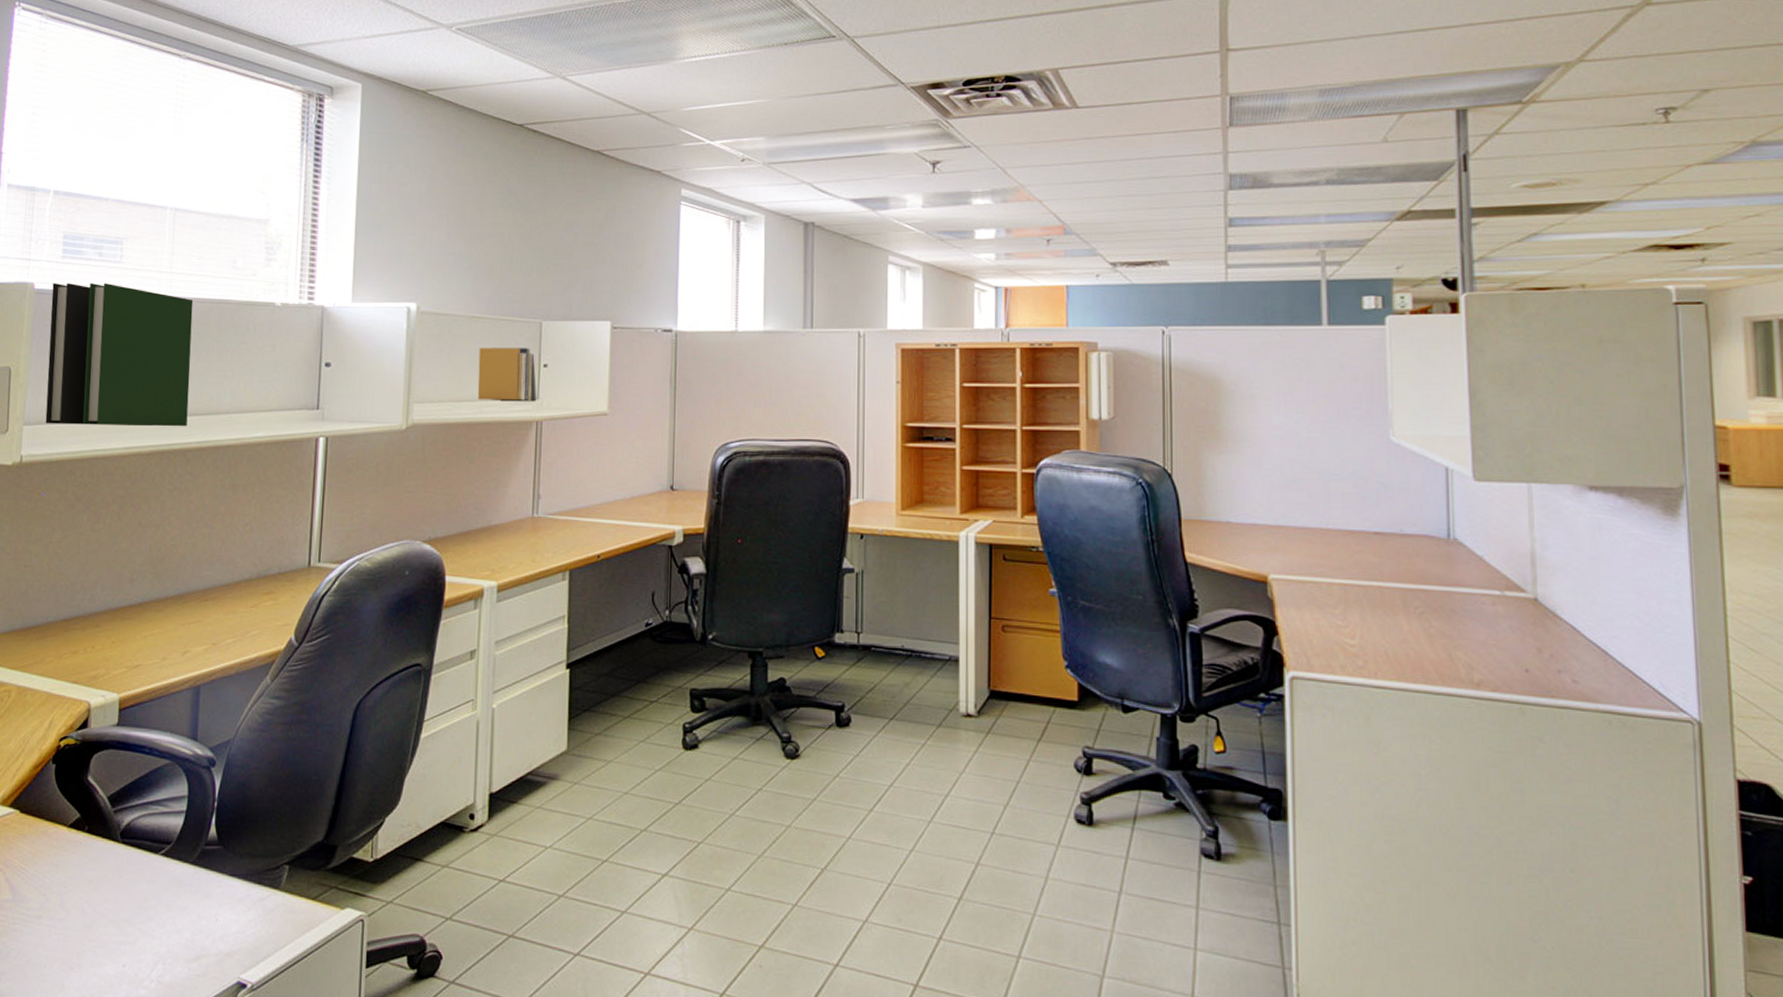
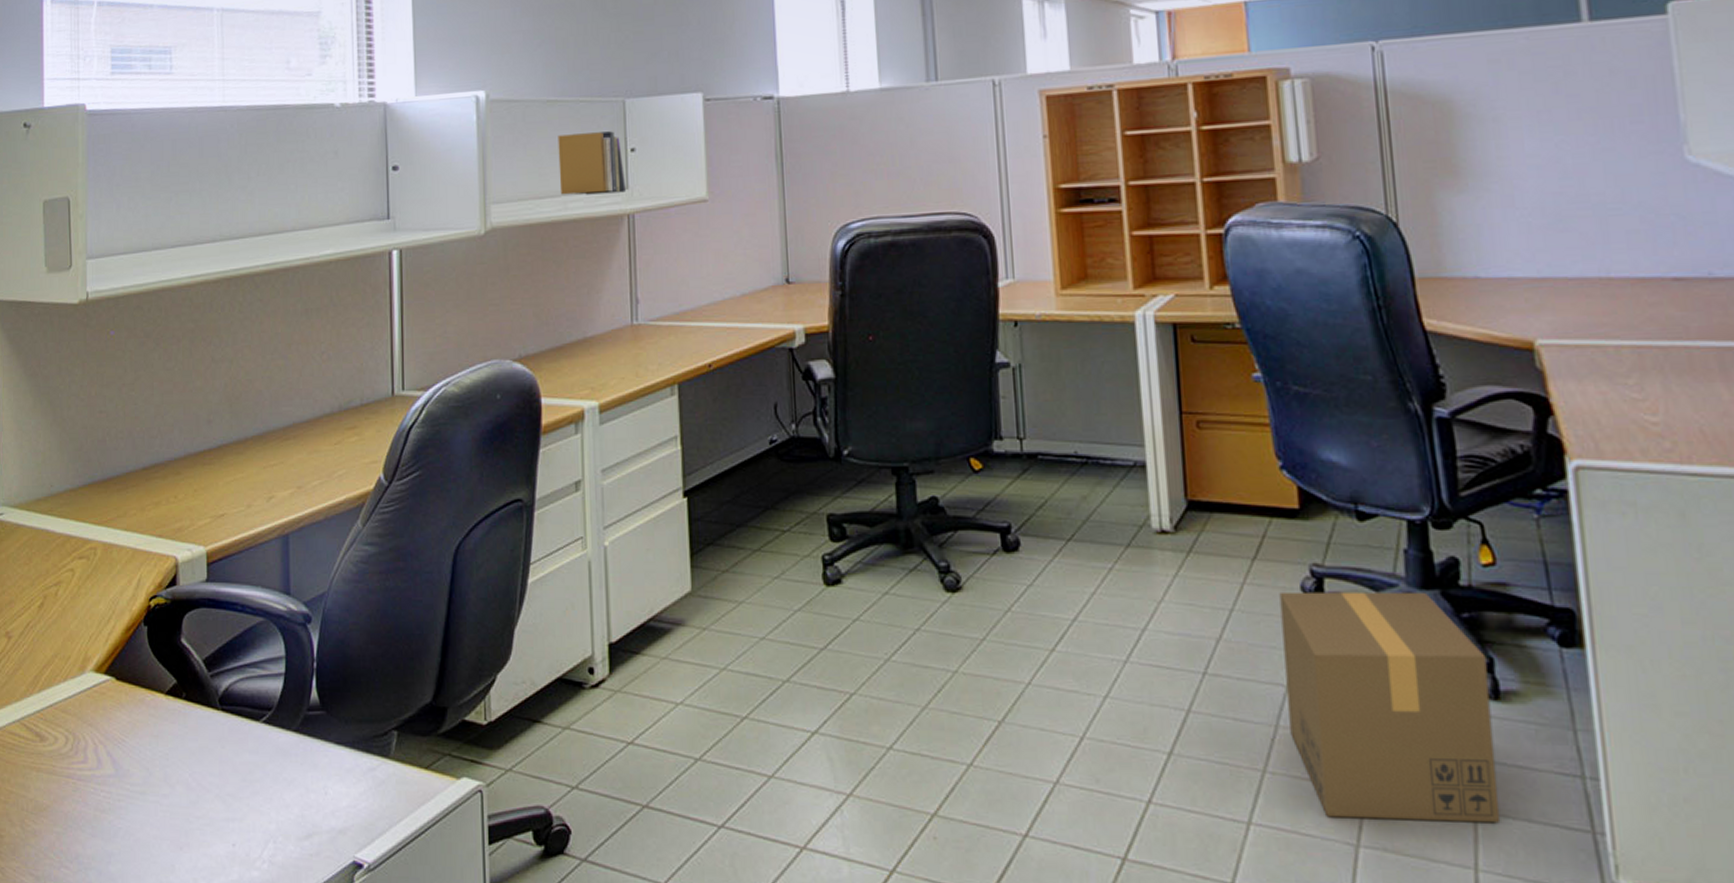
binder: present [45,282,194,427] -> none [104,97,253,256]
cardboard box: none [1057,768,1214,960] -> present [1279,591,1501,824]

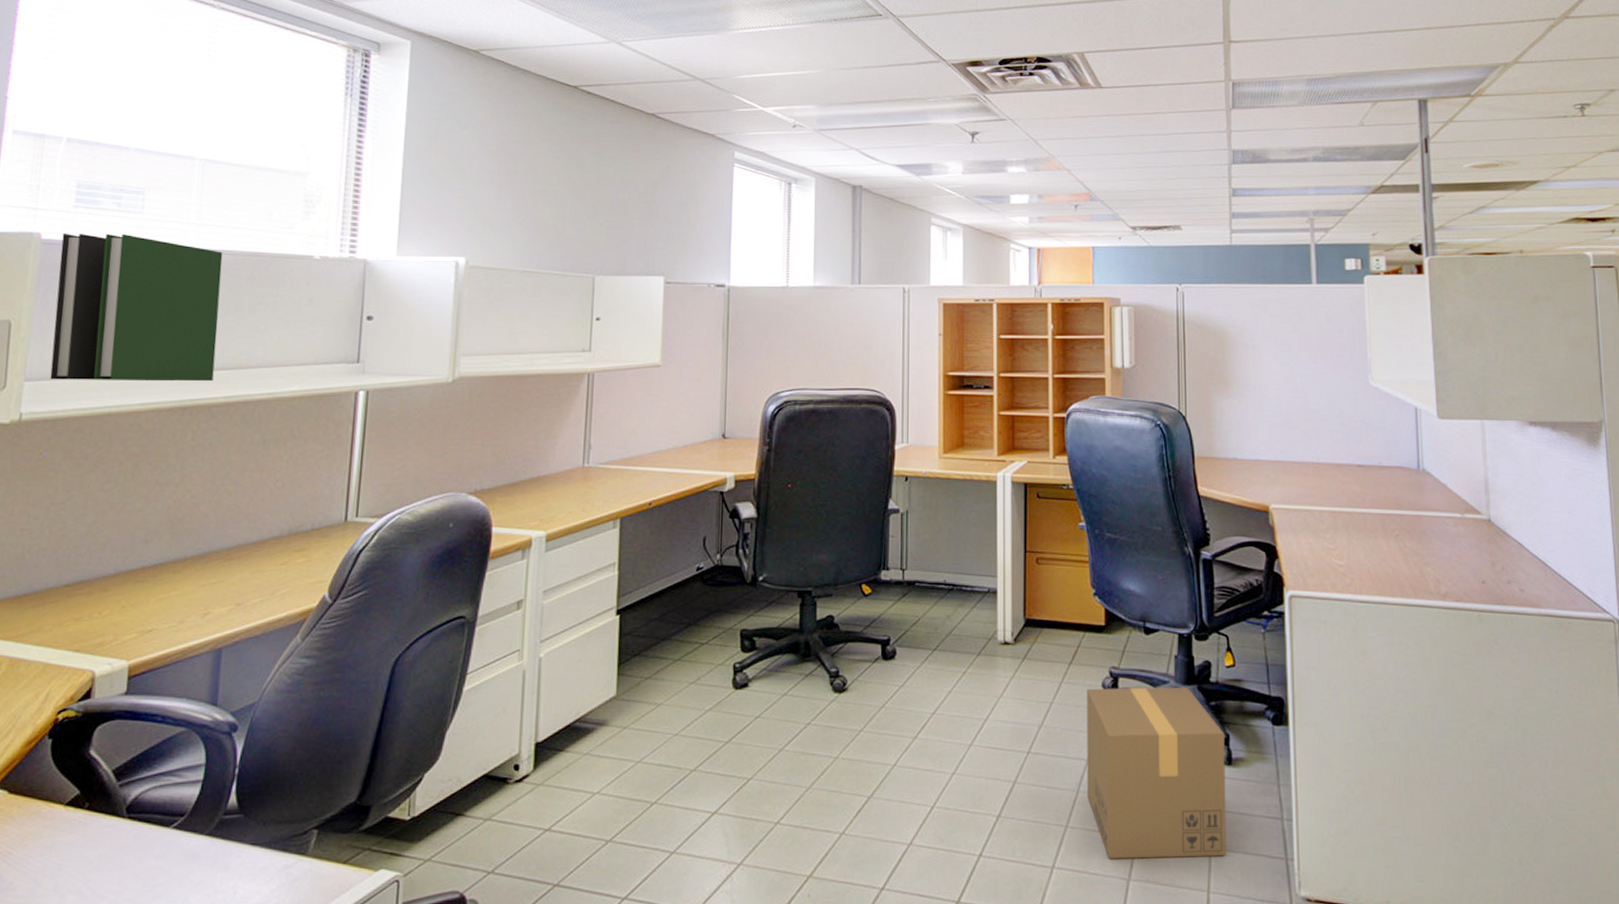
binder: none [104,97,253,256] -> present [50,232,223,382]
books: present [558,131,627,195] -> none [527,301,589,354]

